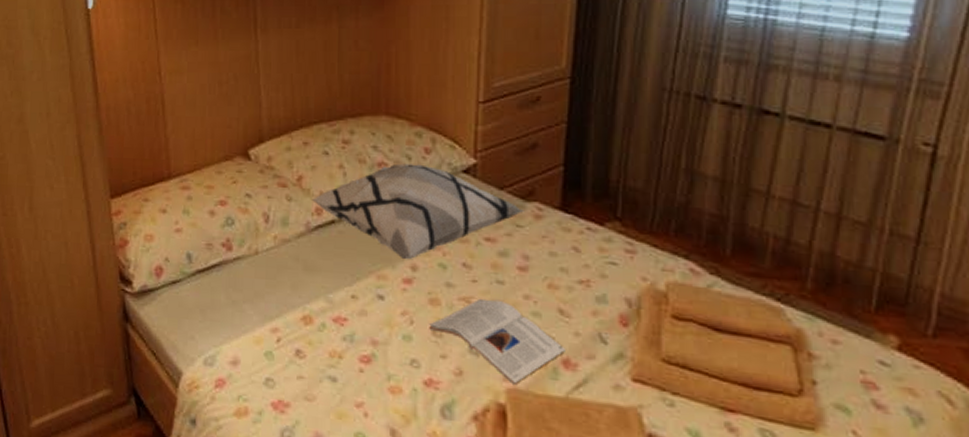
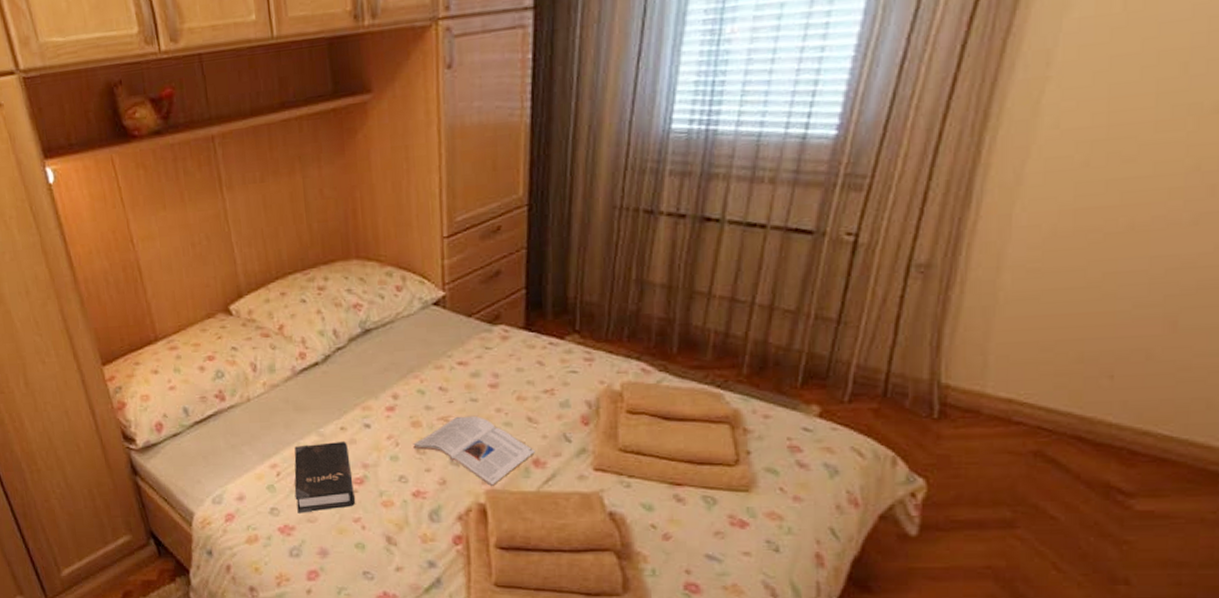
hardback book: none [294,310,359,389] -> present [294,442,355,513]
decorative pillow: present [312,163,526,259] -> none [295,301,493,389]

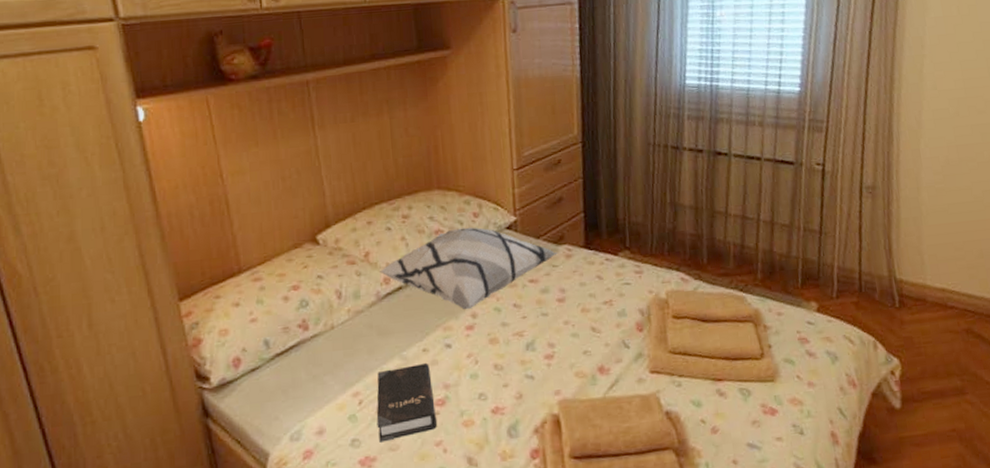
decorative pillow: none [295,301,493,389] -> present [380,227,559,309]
magazine: present [413,415,535,486] -> none [491,329,600,396]

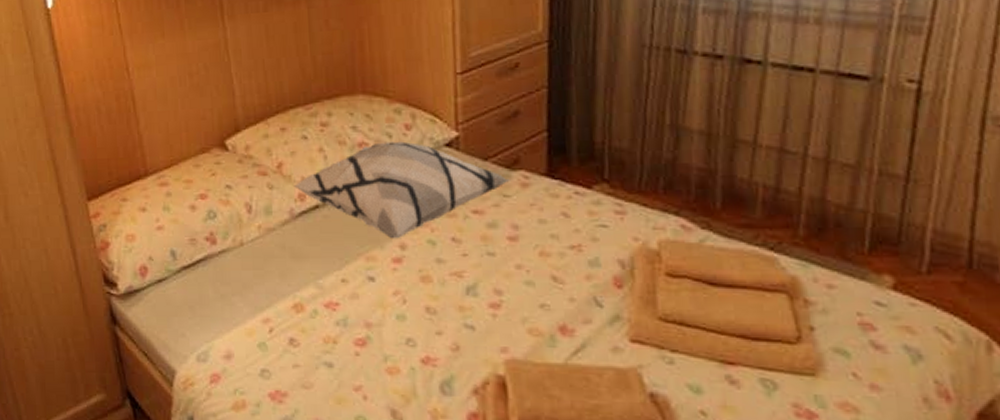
hardback book: present [376,363,437,443] -> none [288,296,356,378]

